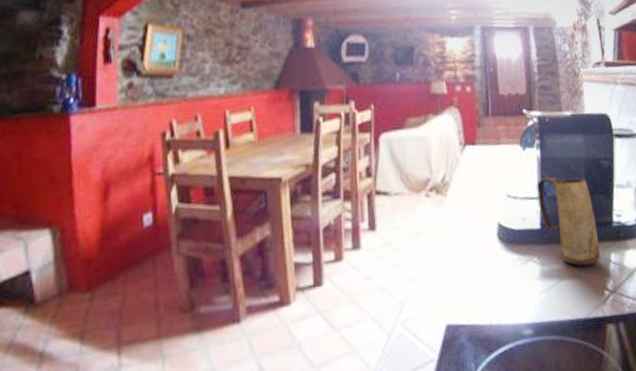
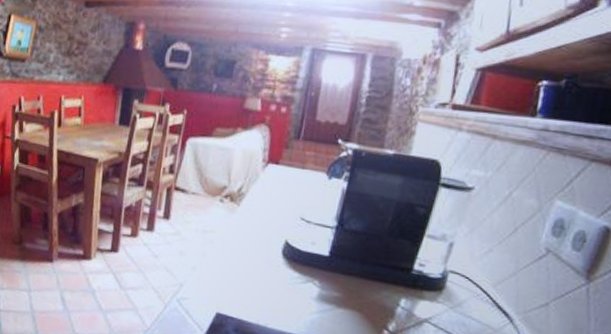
mug: present [537,177,601,266] -> none [332,210,394,303]

